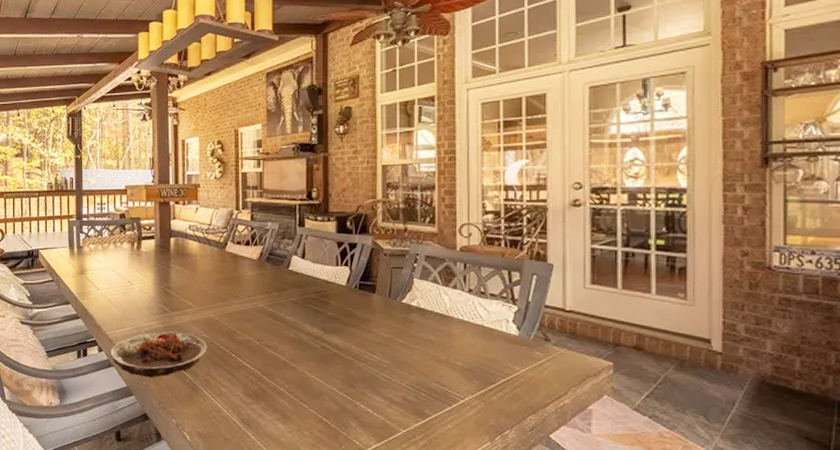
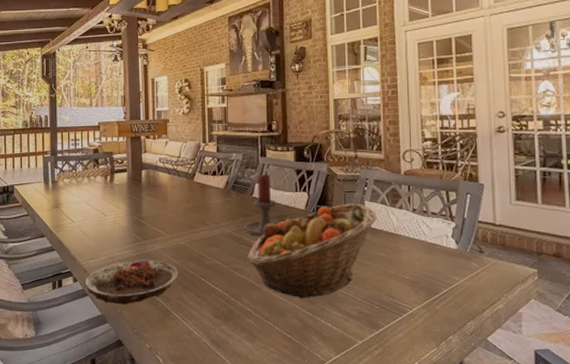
candle holder: none [279,246,334,313] -> present [244,175,295,237]
fruit basket: none [281,280,427,381] -> present [247,203,377,299]

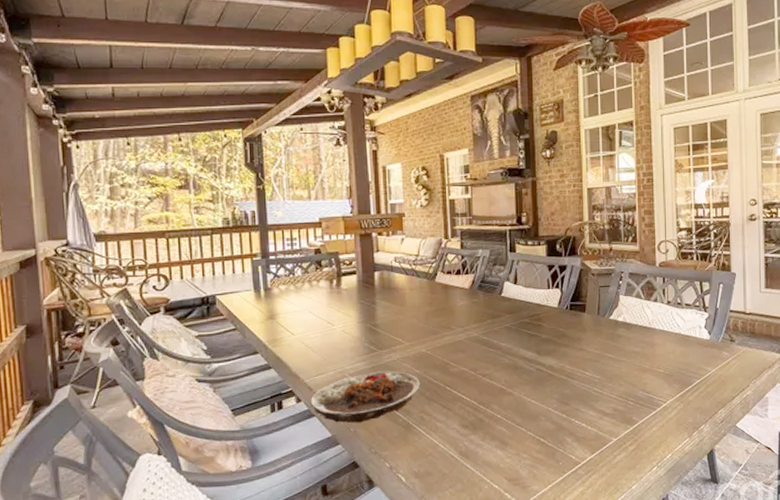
candle holder: present [244,175,295,237] -> none [493,271,547,339]
fruit basket: present [247,203,377,299] -> none [496,298,632,401]

